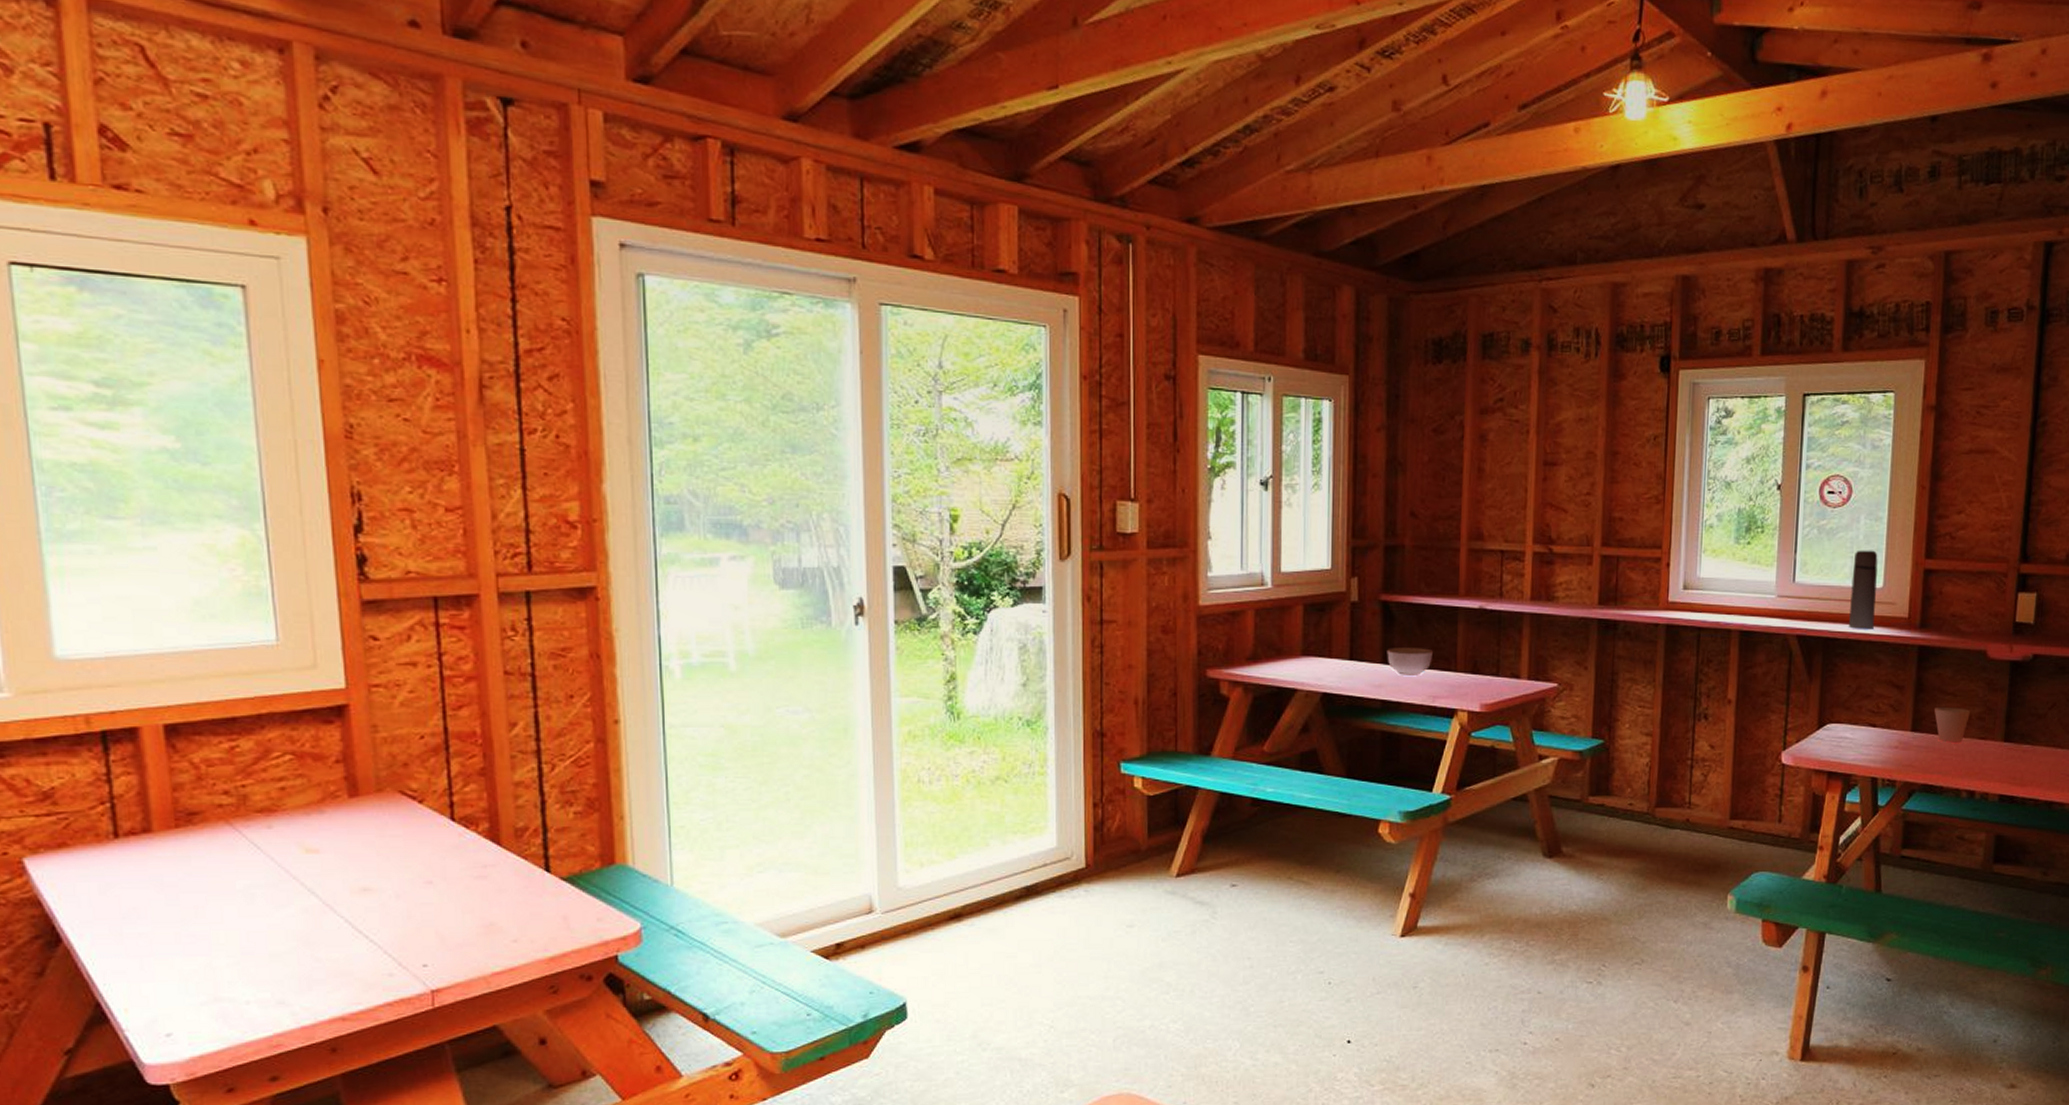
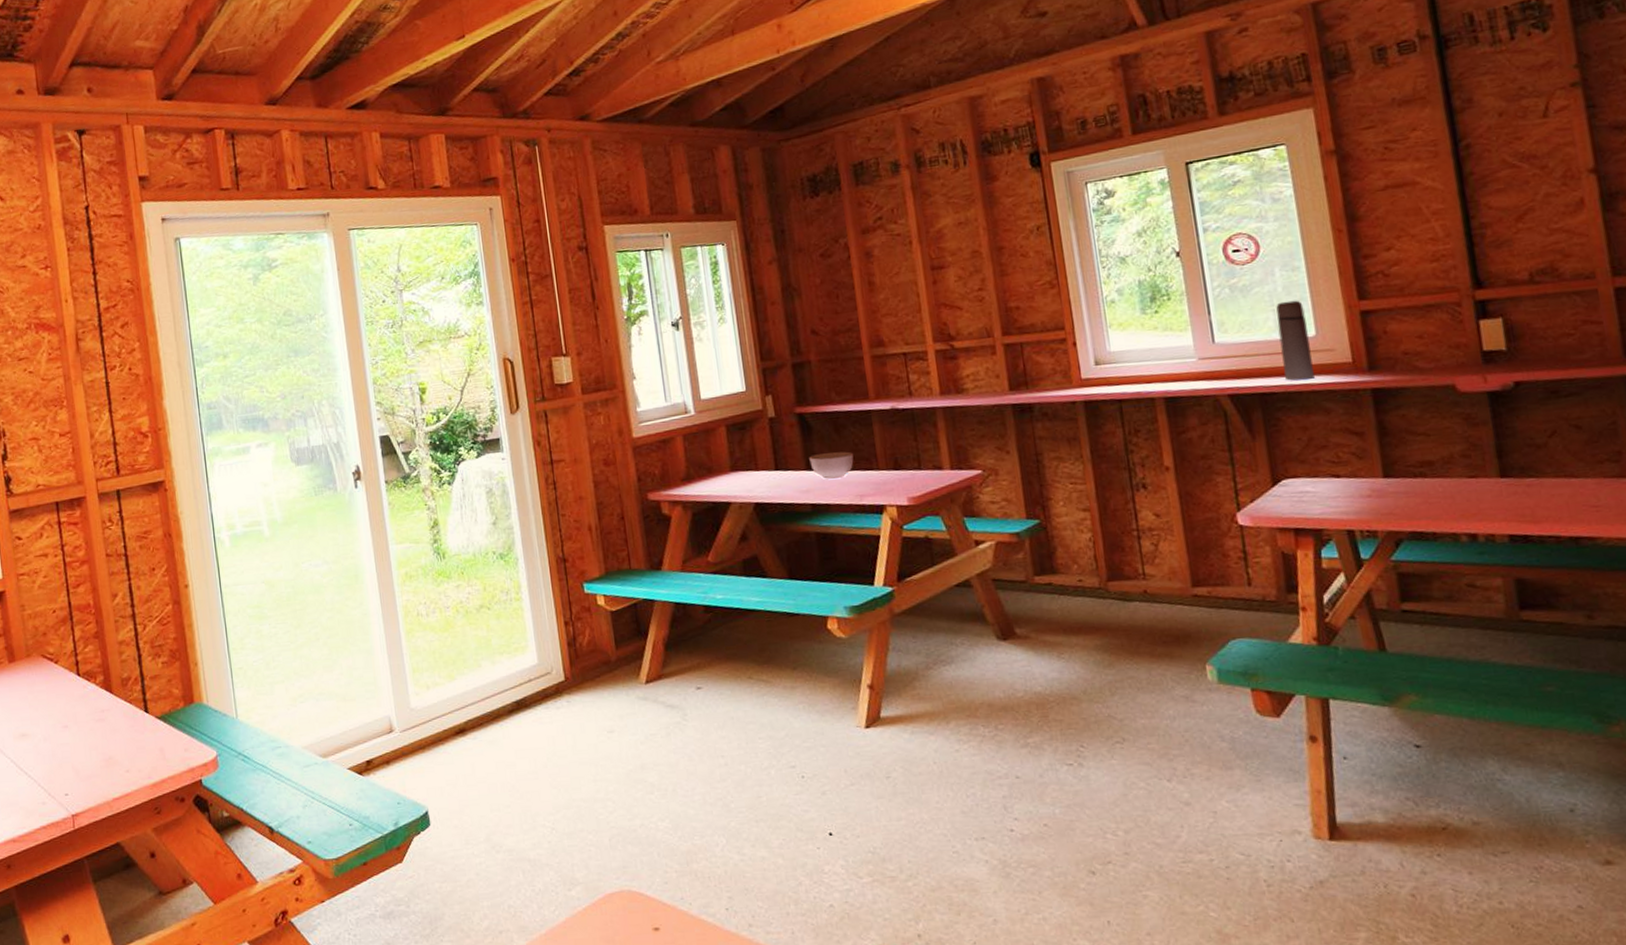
cup: present [1934,706,1970,743] -> none [1406,447,1451,486]

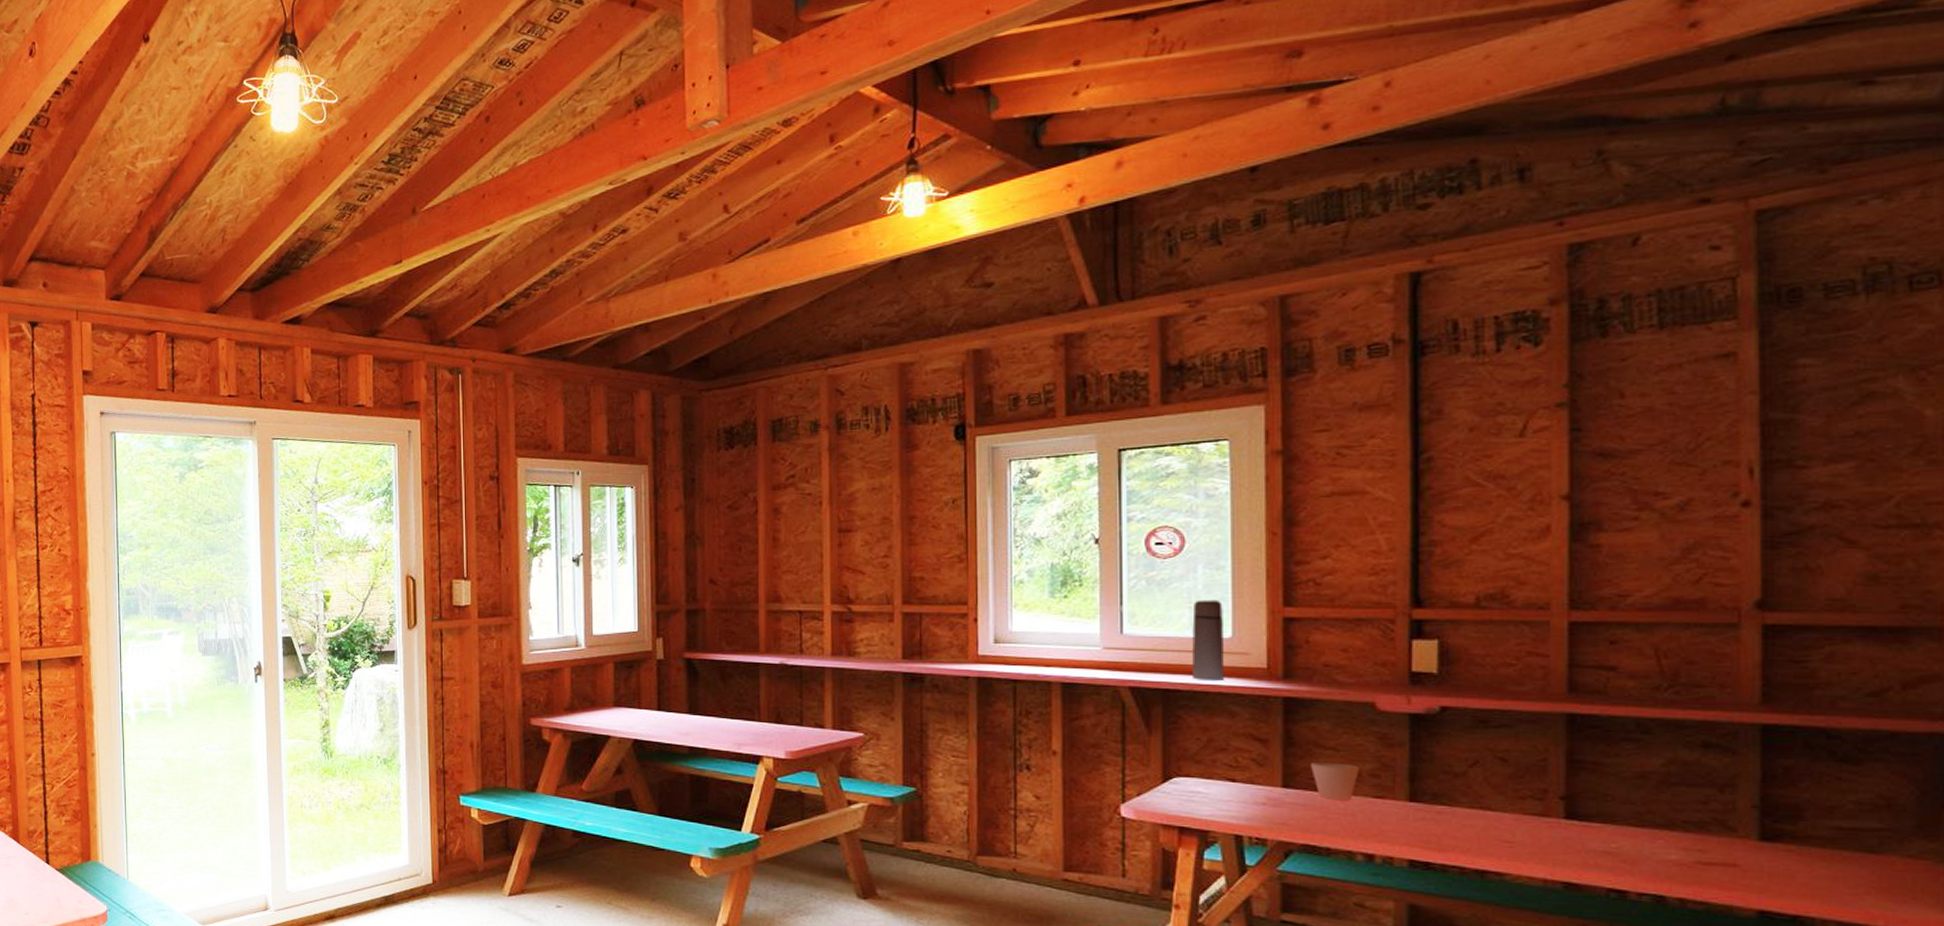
bowl: present [809,451,854,479] -> none [692,699,738,725]
cup: none [1406,447,1451,486] -> present [1311,761,1359,801]

